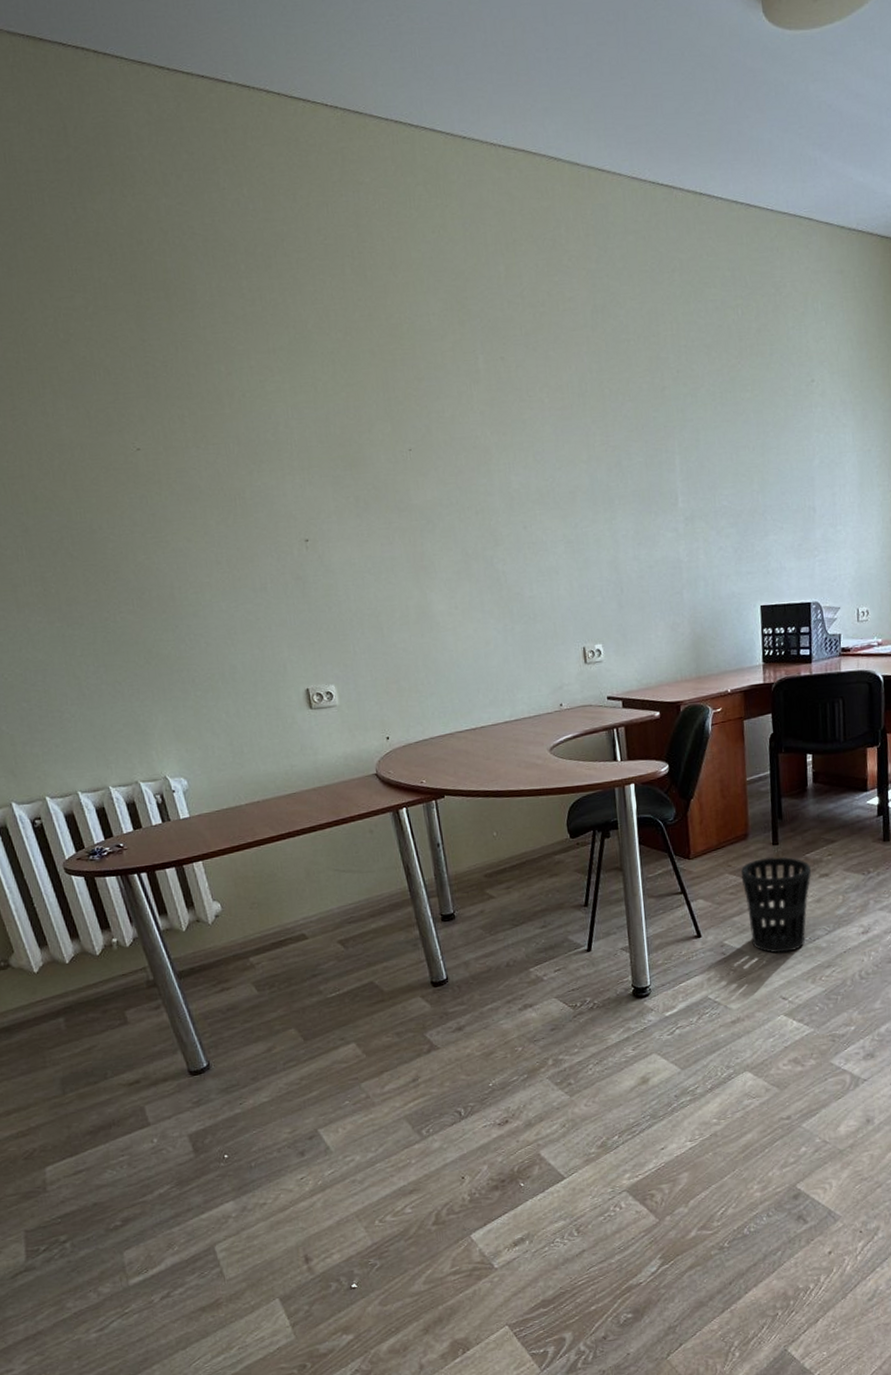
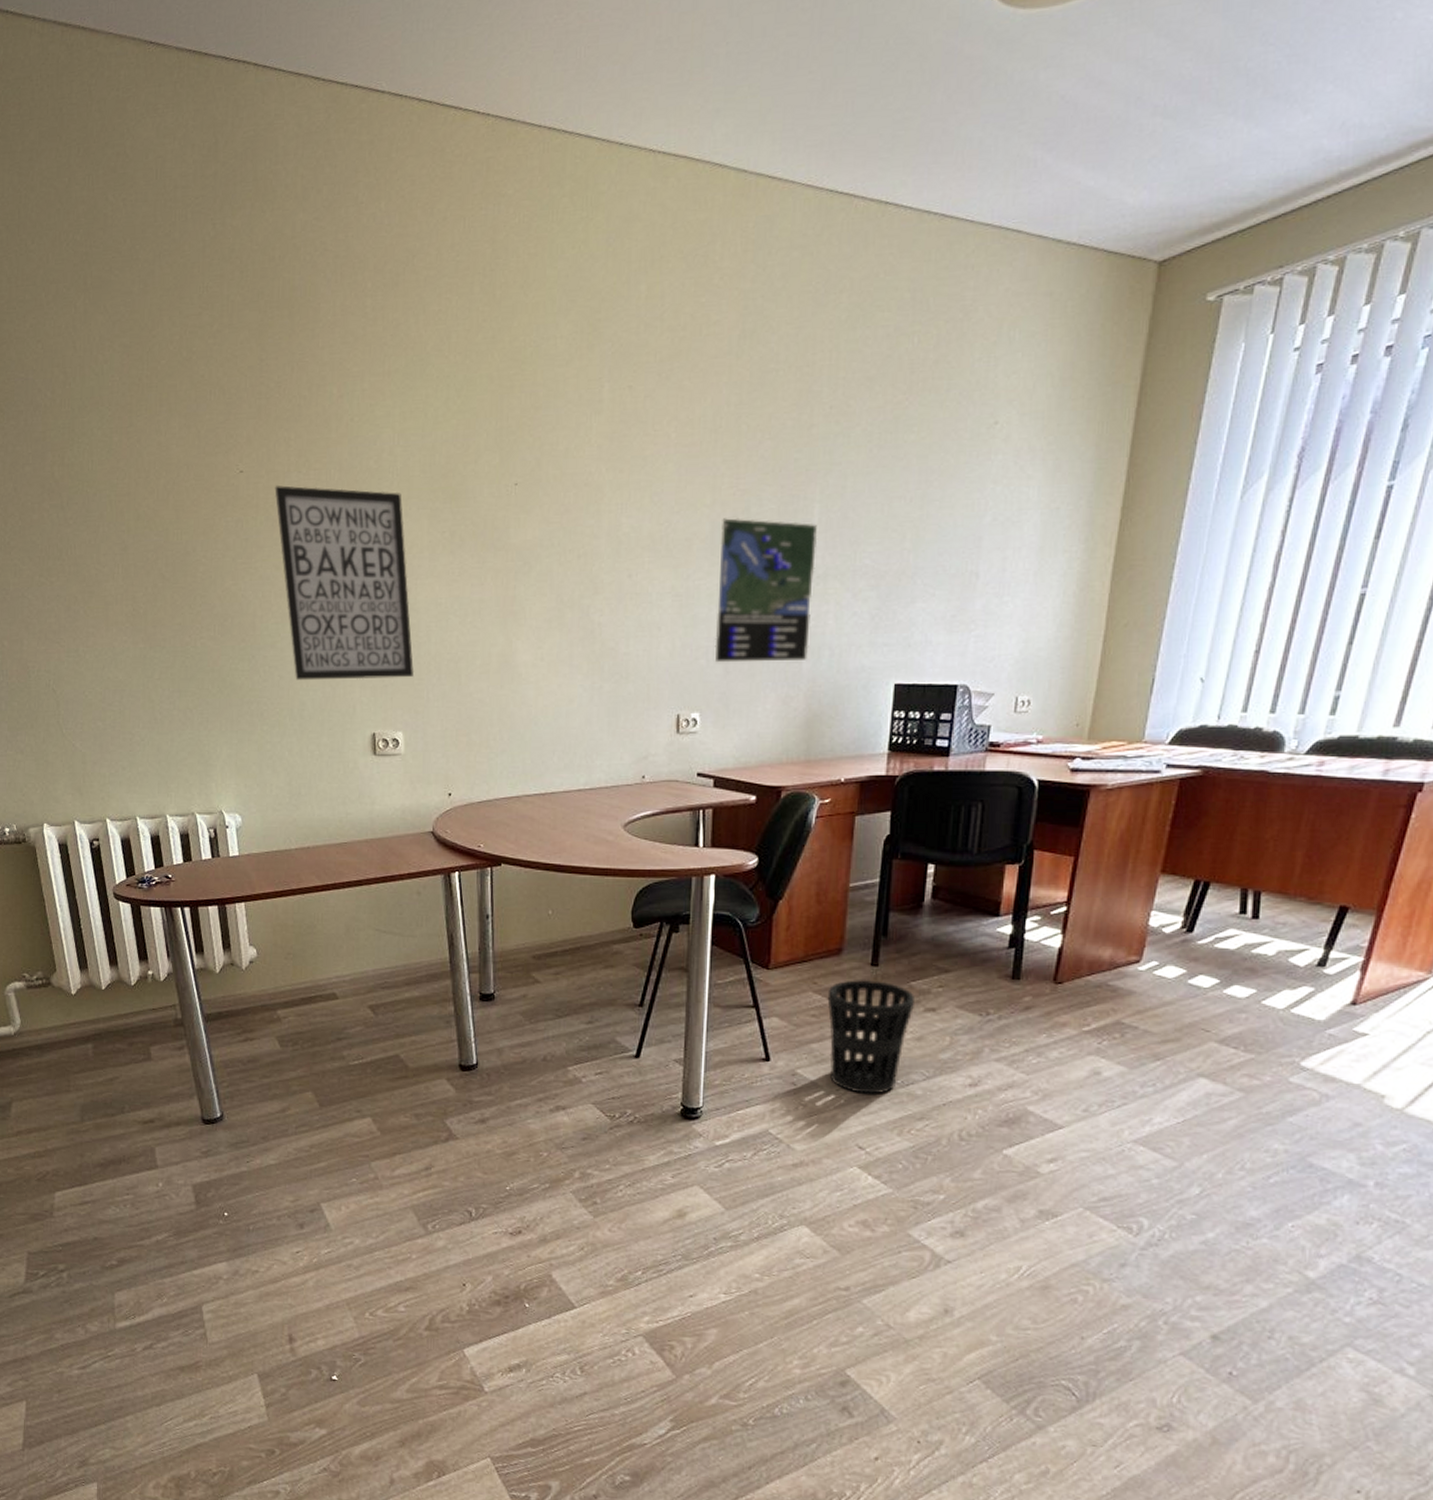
wall art: none [175,461,339,646] -> present [274,485,415,681]
map: none [599,471,687,599] -> present [714,518,818,663]

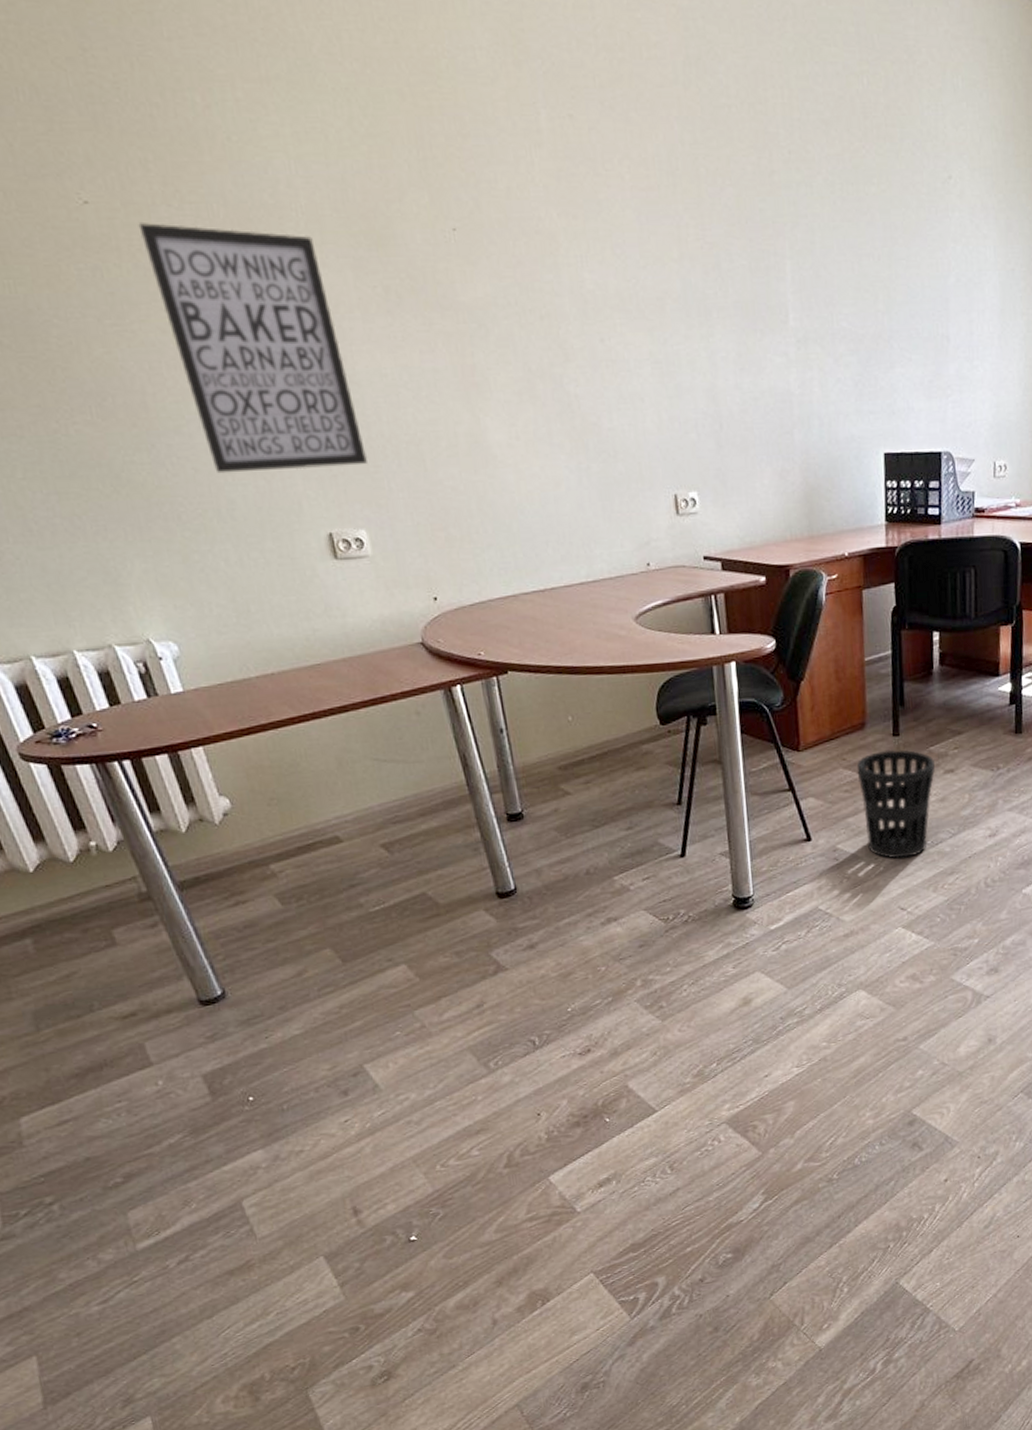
map: present [714,518,818,663] -> none [693,274,799,436]

